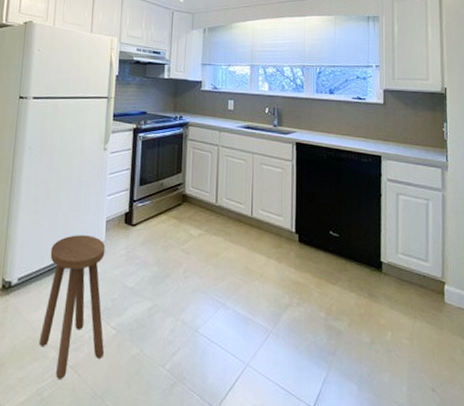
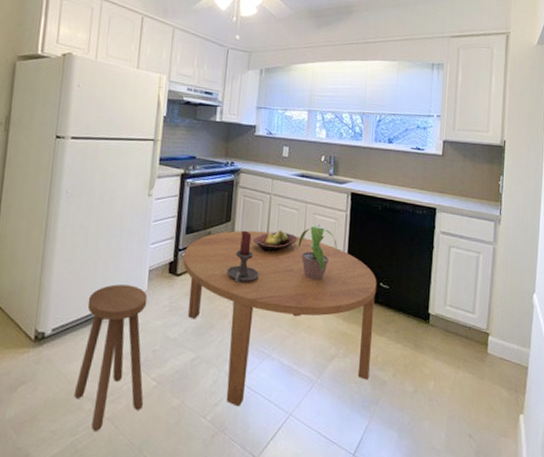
dining table: none [137,181,327,356] -> present [182,230,377,407]
candle holder: none [179,181,211,234] -> present [226,230,259,284]
fruit bowl: none [203,180,247,202] -> present [253,230,298,252]
potted plant: none [247,174,285,229] -> present [298,224,337,280]

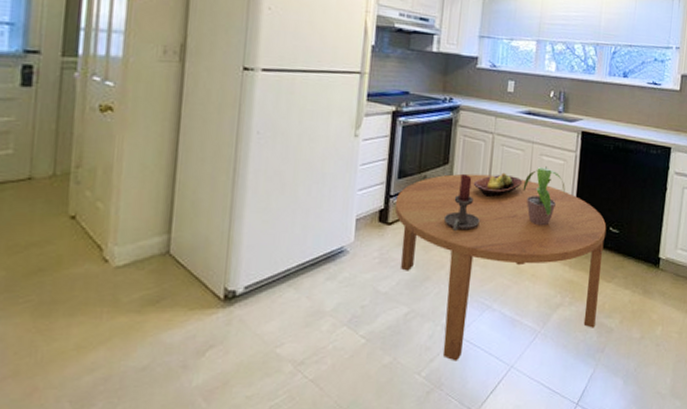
stool: present [73,284,148,431] -> none [271,236,355,394]

